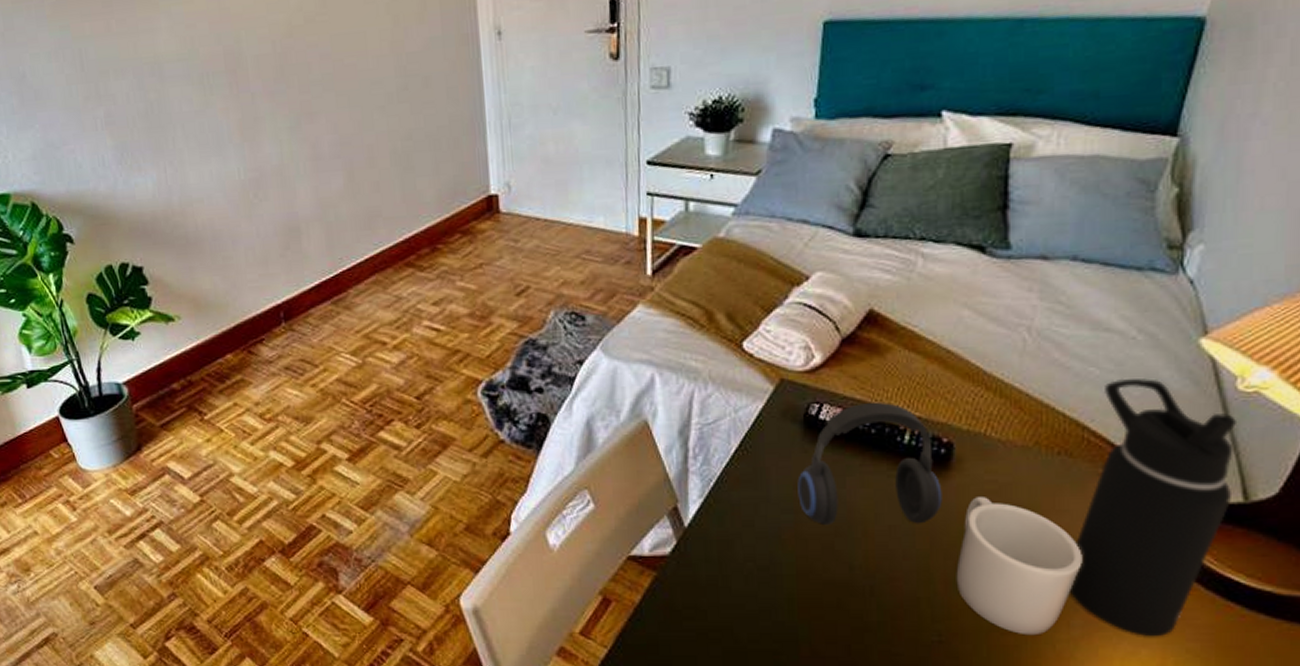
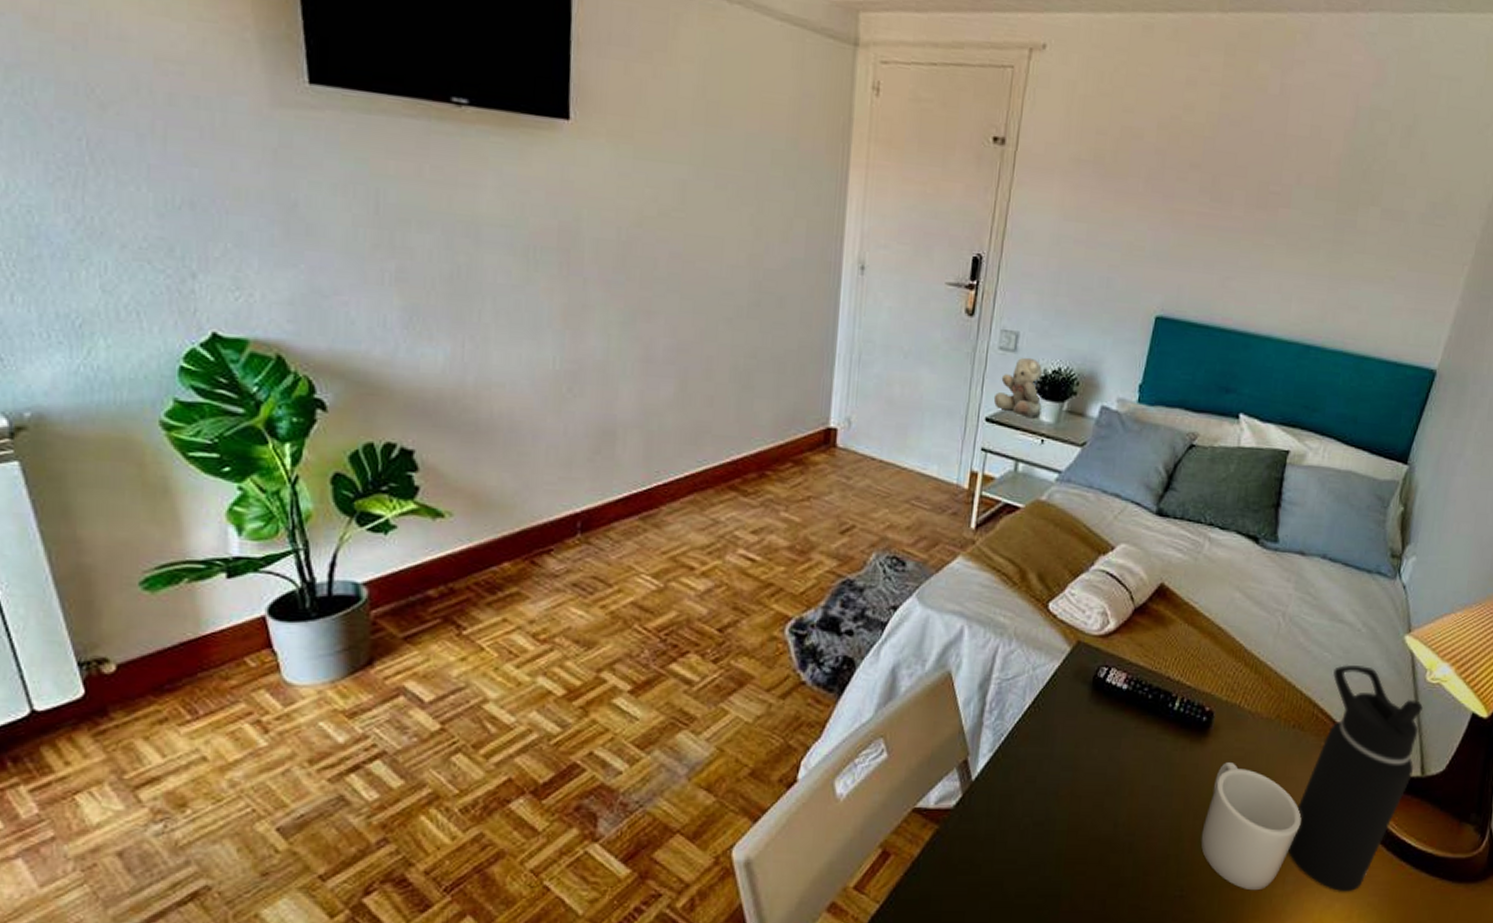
teddy bear: none [652,91,706,155] -> present [993,357,1043,419]
headphones: present [797,403,942,526] -> none [1078,670,1200,786]

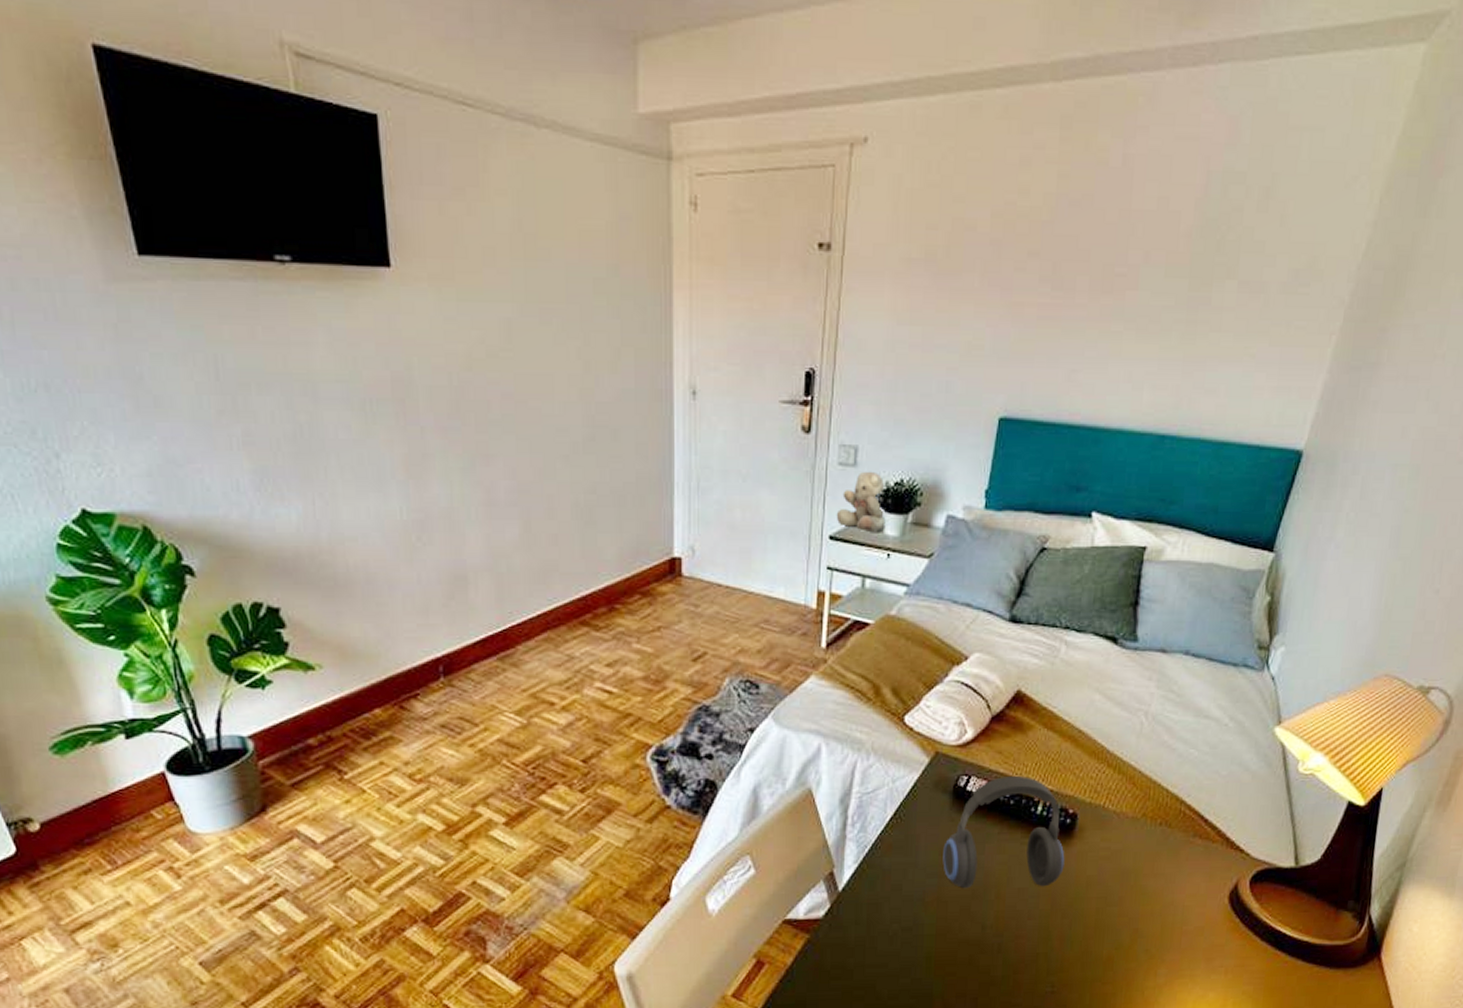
headphones: none [1078,670,1200,786] -> present [943,776,1065,889]
mug: present [1200,761,1302,891] -> none [1069,861,1172,984]
water bottle: present [1288,664,1424,891] -> none [1159,759,1297,981]

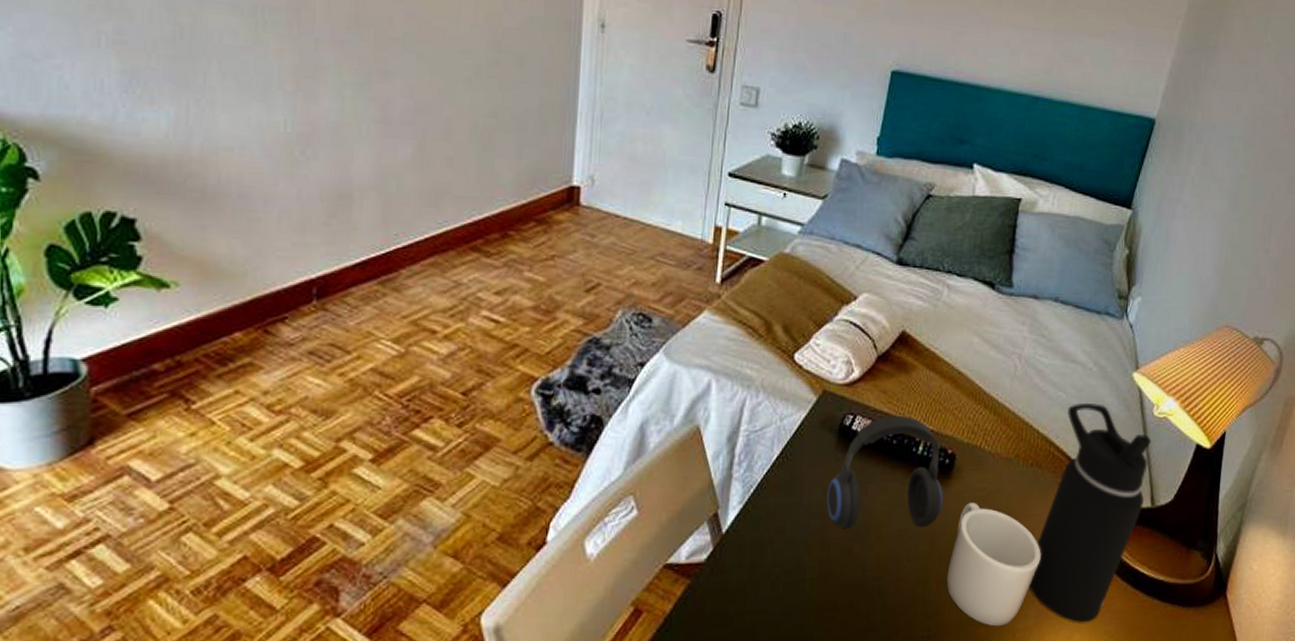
teddy bear: present [836,471,886,533] -> none [736,112,784,173]
mug: none [1069,861,1172,984] -> present [946,501,1041,627]
water bottle: none [1159,759,1297,981] -> present [1030,402,1152,622]

